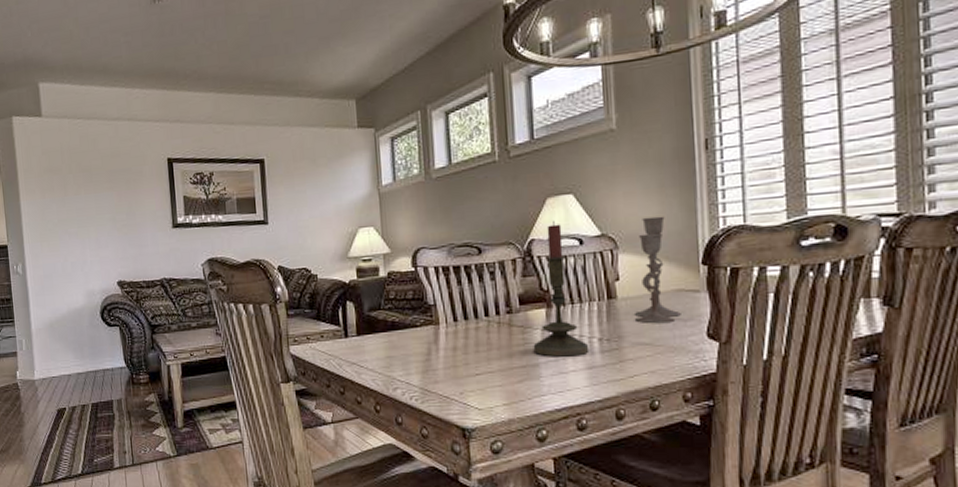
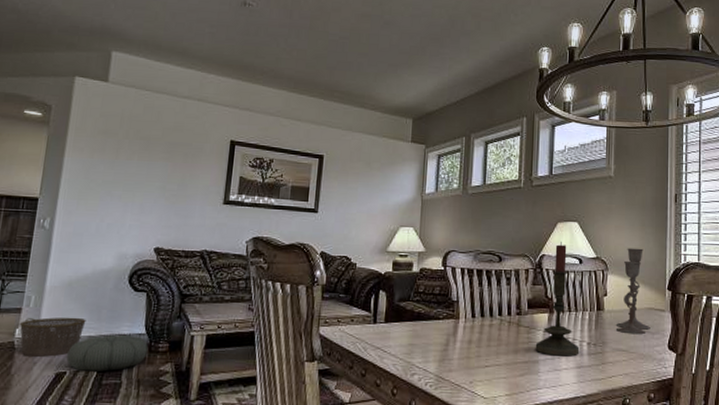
basket: none [18,356,72,397] -> present [19,317,86,358]
pouf: none [63,369,131,406] -> present [66,334,148,372]

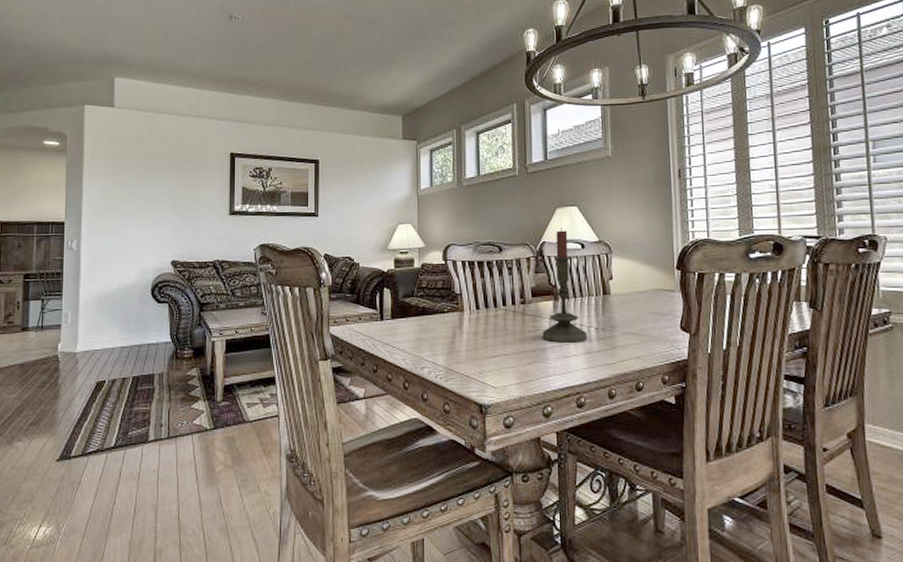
basket: present [19,317,86,358] -> none [60,330,118,369]
pouf: present [66,334,148,372] -> none [105,343,174,379]
candlestick: present [617,248,650,335] -> none [625,228,660,317]

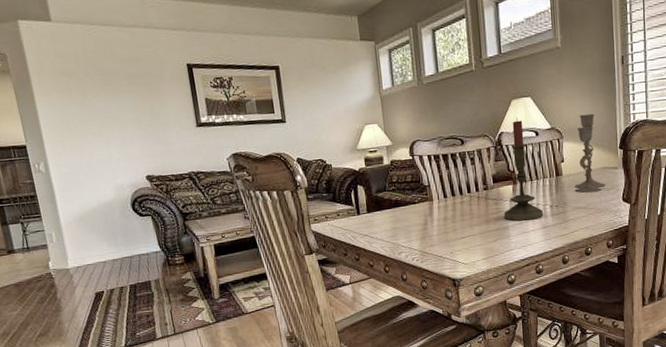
candlestick: none [625,228,660,317] -> present [575,113,606,193]

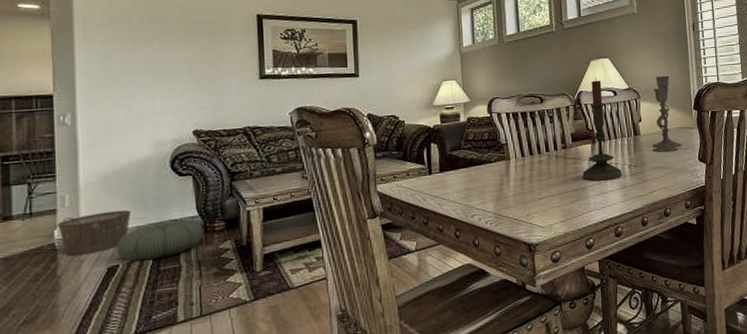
basket: none [49,245,107,284] -> present [56,209,131,257]
pouf: none [99,254,167,289] -> present [117,219,203,262]

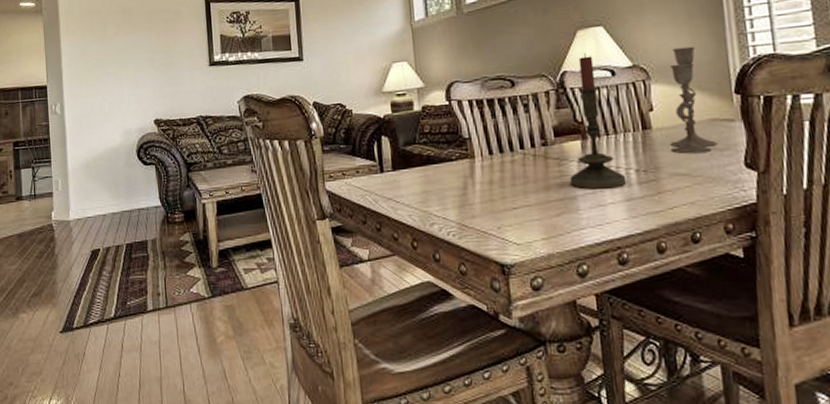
basket: present [56,209,131,257] -> none [53,196,108,238]
pouf: present [117,219,203,262] -> none [98,208,166,247]

